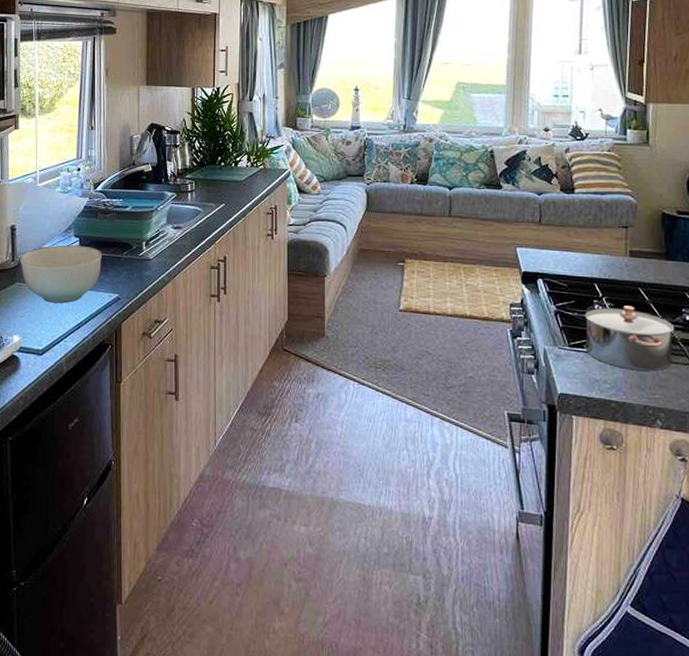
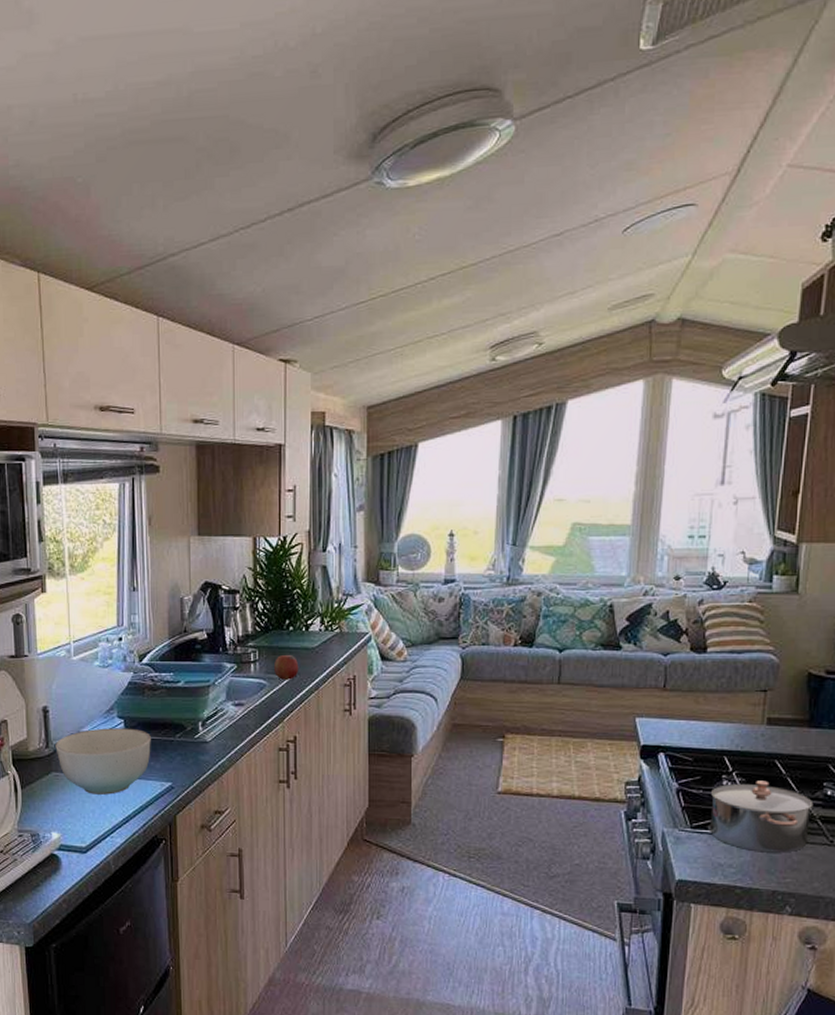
fruit: none [208,186,229,208] -> present [274,655,299,680]

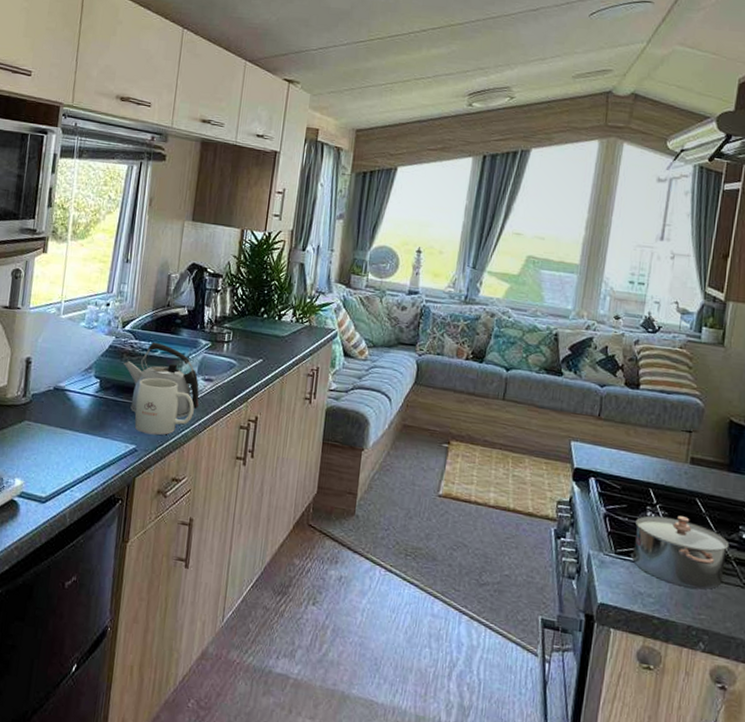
bowl: present [55,728,151,795] -> none [32,385,123,450]
kettle: none [146,672,232,749] -> present [123,342,199,418]
mug: none [165,710,228,769] -> present [134,377,195,436]
fruit: present [274,655,299,680] -> none [245,339,269,363]

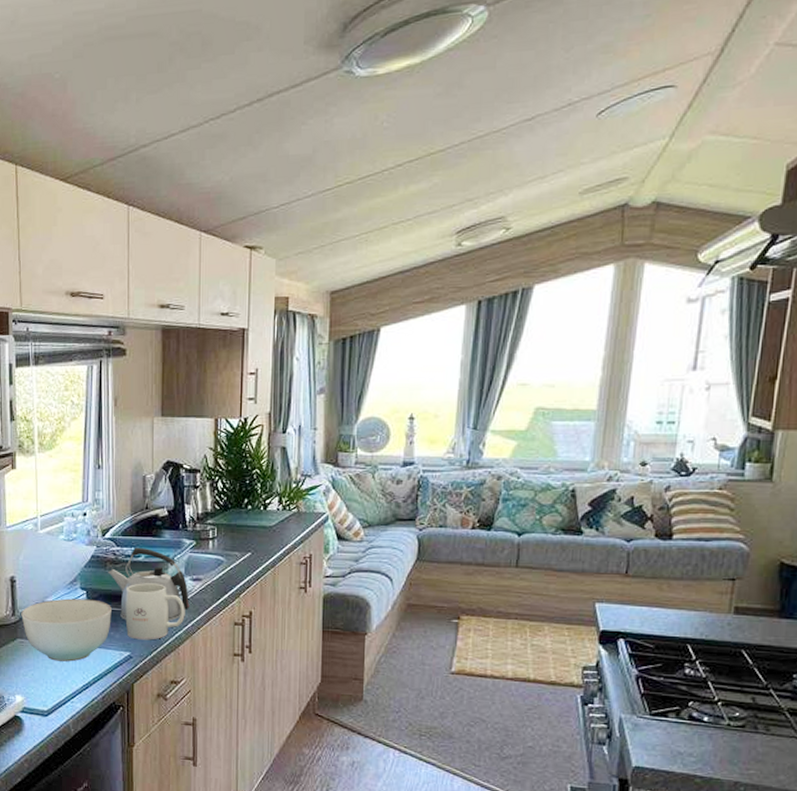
bowl: none [32,385,123,450] -> present [21,598,111,662]
cooking pot: present [632,515,730,590] -> none [670,670,782,744]

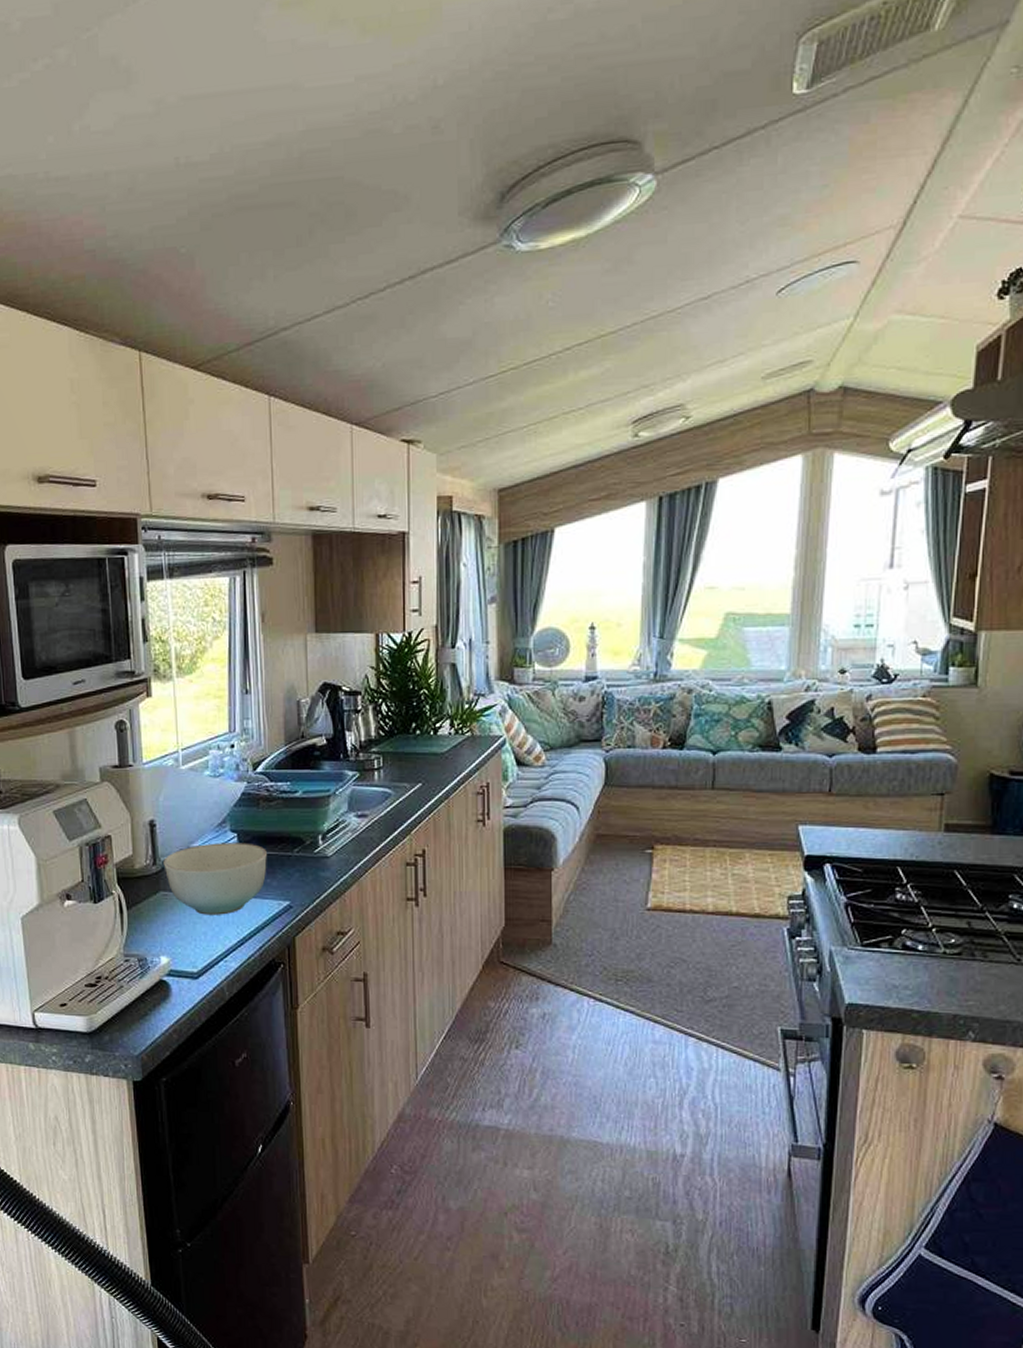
kettle: present [108,547,189,621] -> none [261,781,355,865]
mug: present [125,583,185,640] -> none [282,822,350,887]

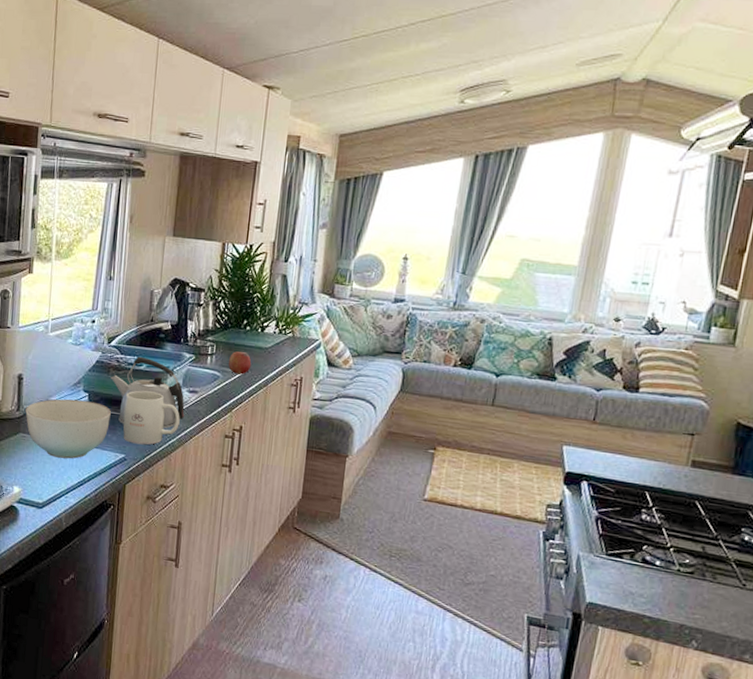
kettle: none [261,781,355,865] -> present [110,356,185,429]
mug: none [282,822,350,887] -> present [123,390,180,445]
fruit: none [400,761,427,788] -> present [228,351,252,375]

